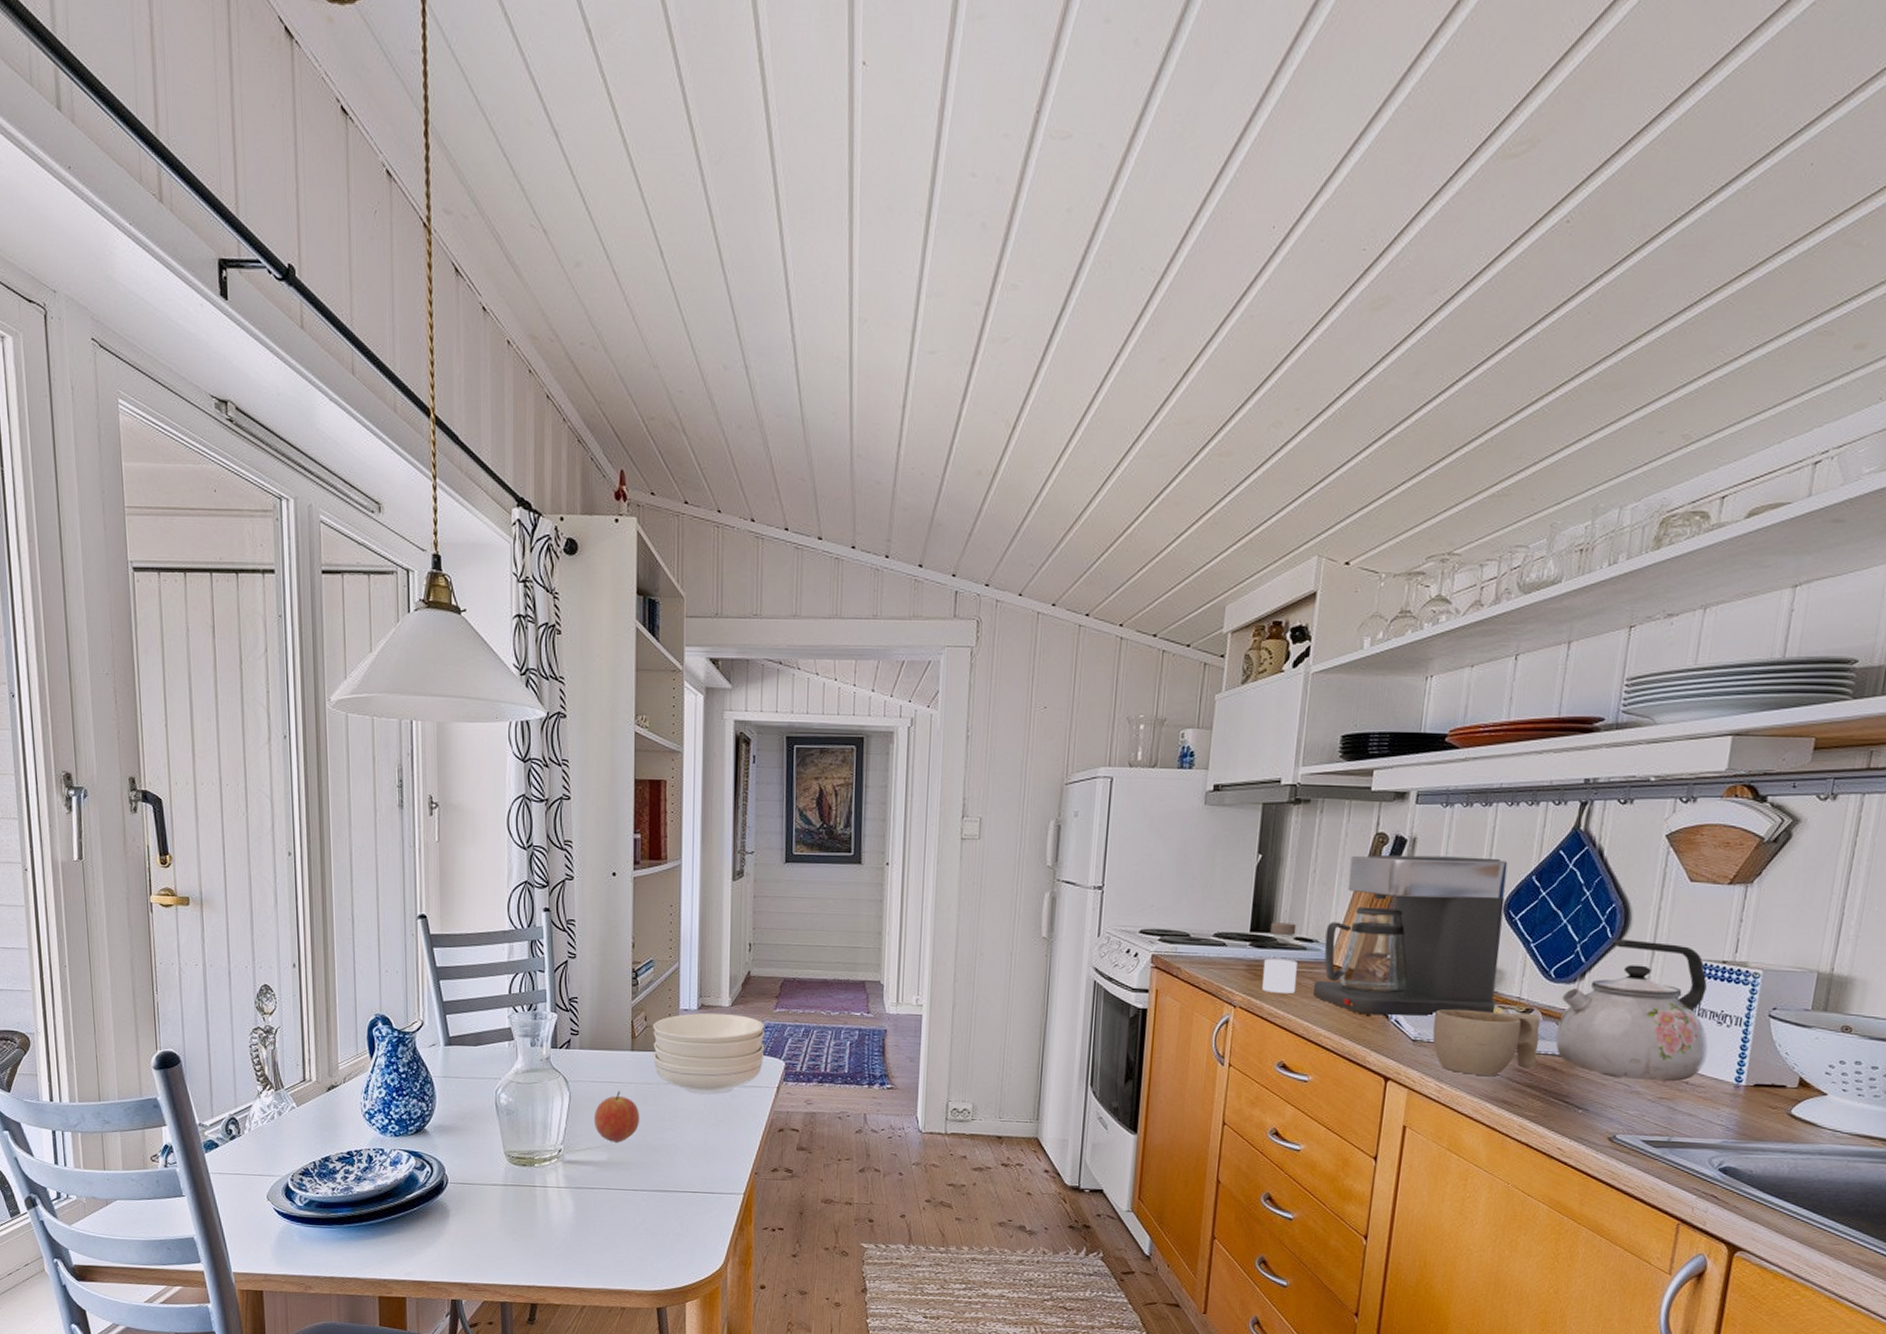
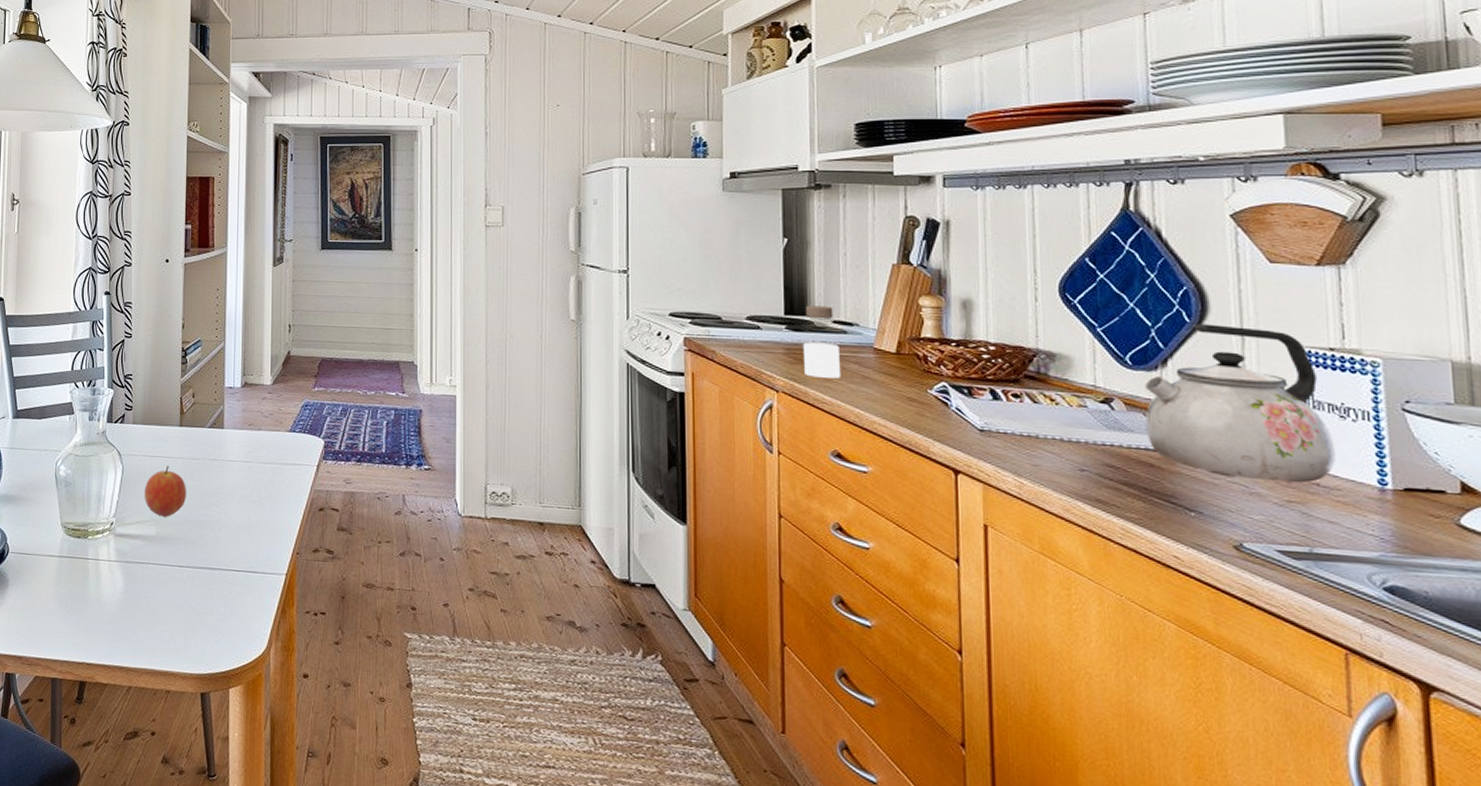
bowl: present [652,1012,765,1095] -> none [199,390,305,472]
coffee maker: present [1312,854,1508,1017] -> none [859,237,1069,405]
cup: present [1432,1008,1541,1076] -> none [999,396,1129,471]

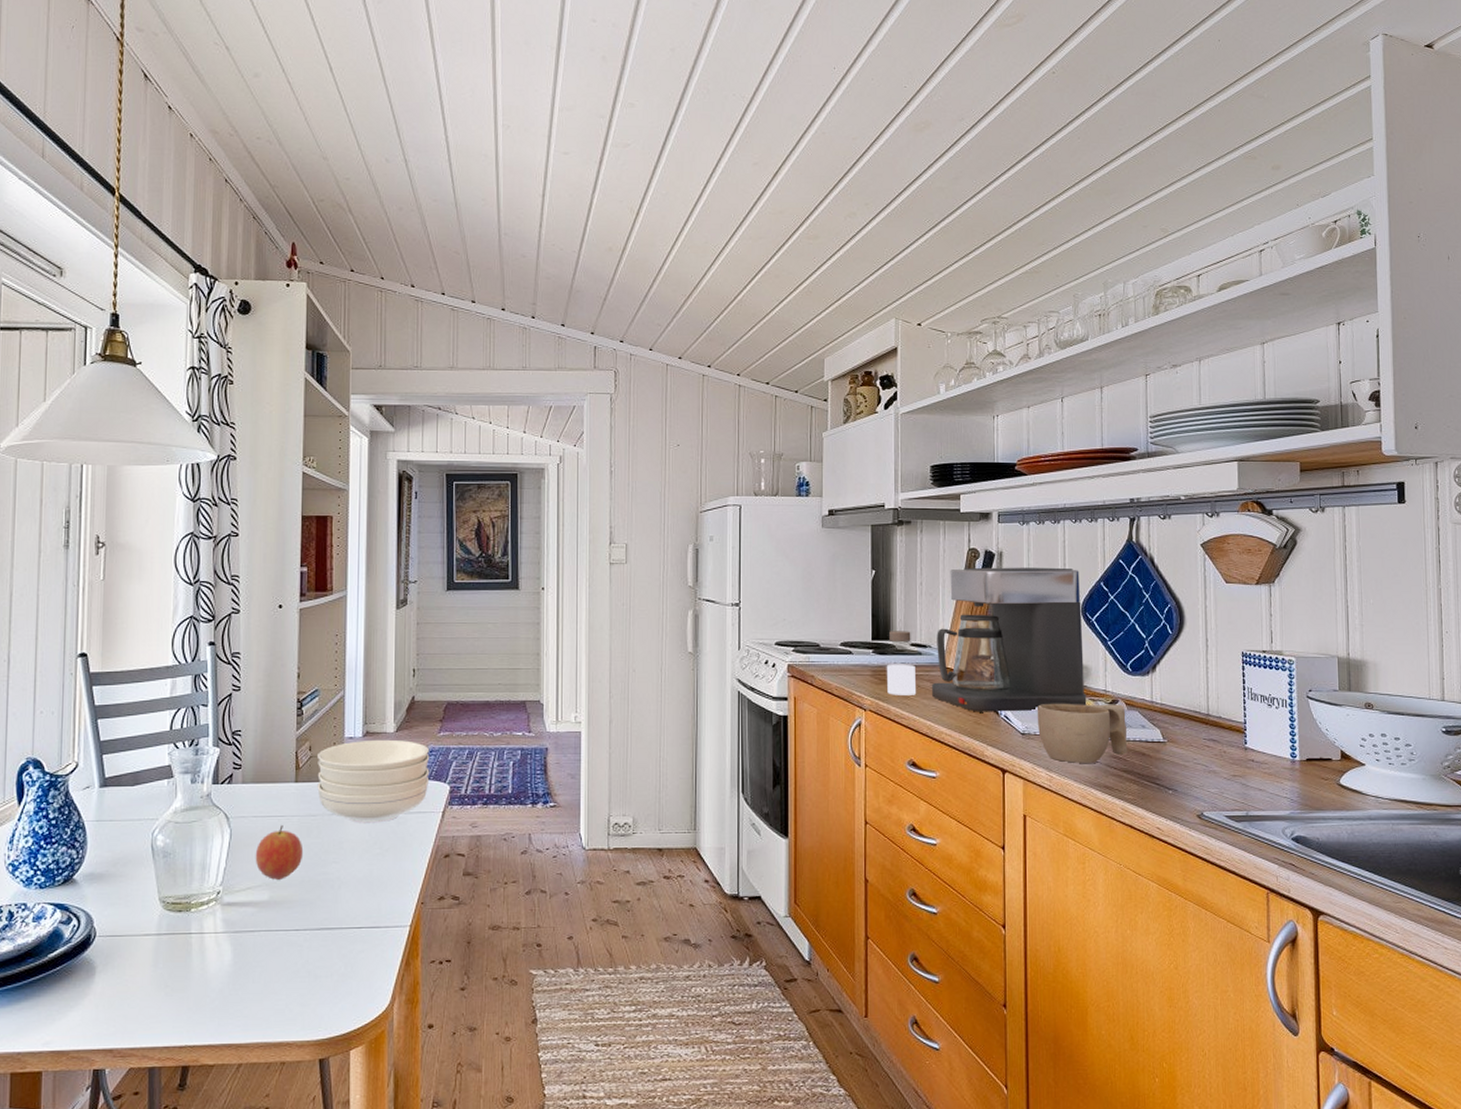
bowl: none [199,390,305,472] -> present [316,739,430,823]
coffee maker: none [859,237,1069,405] -> present [931,567,1087,712]
cup: none [999,396,1129,471] -> present [1037,703,1128,763]
kettle: present [1145,324,1337,483] -> none [1140,635,1265,761]

